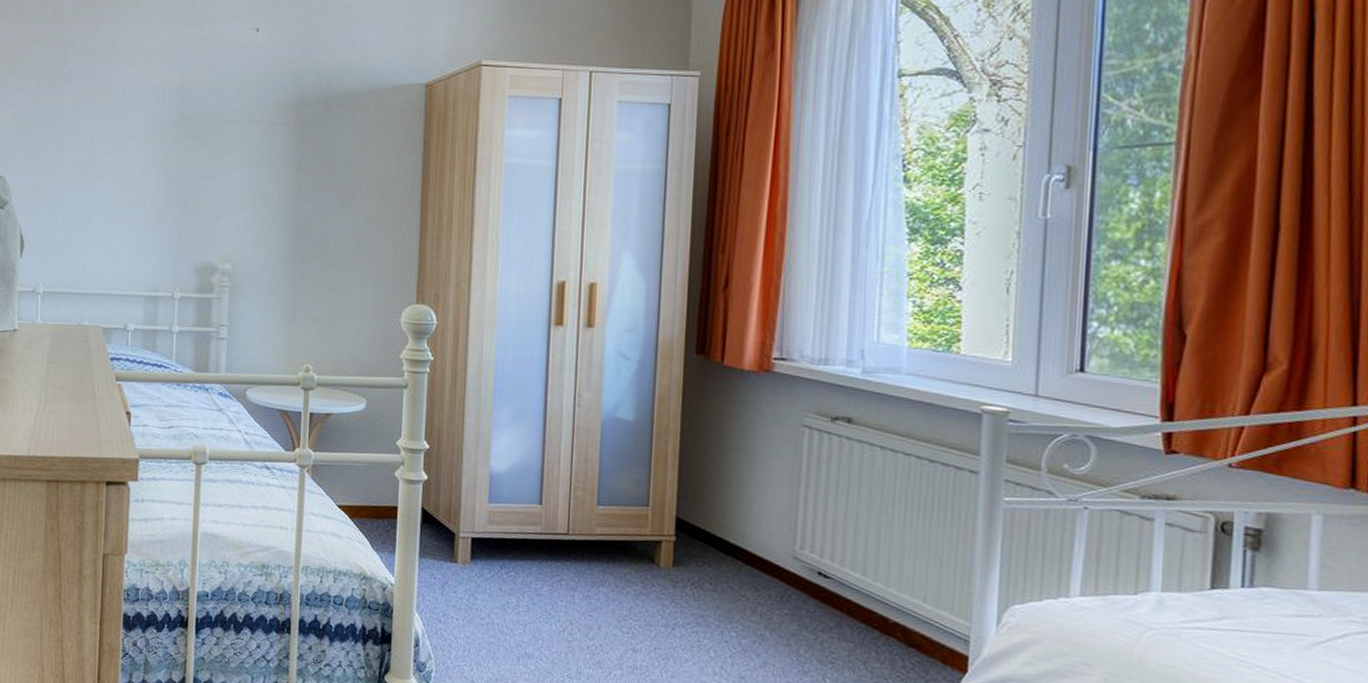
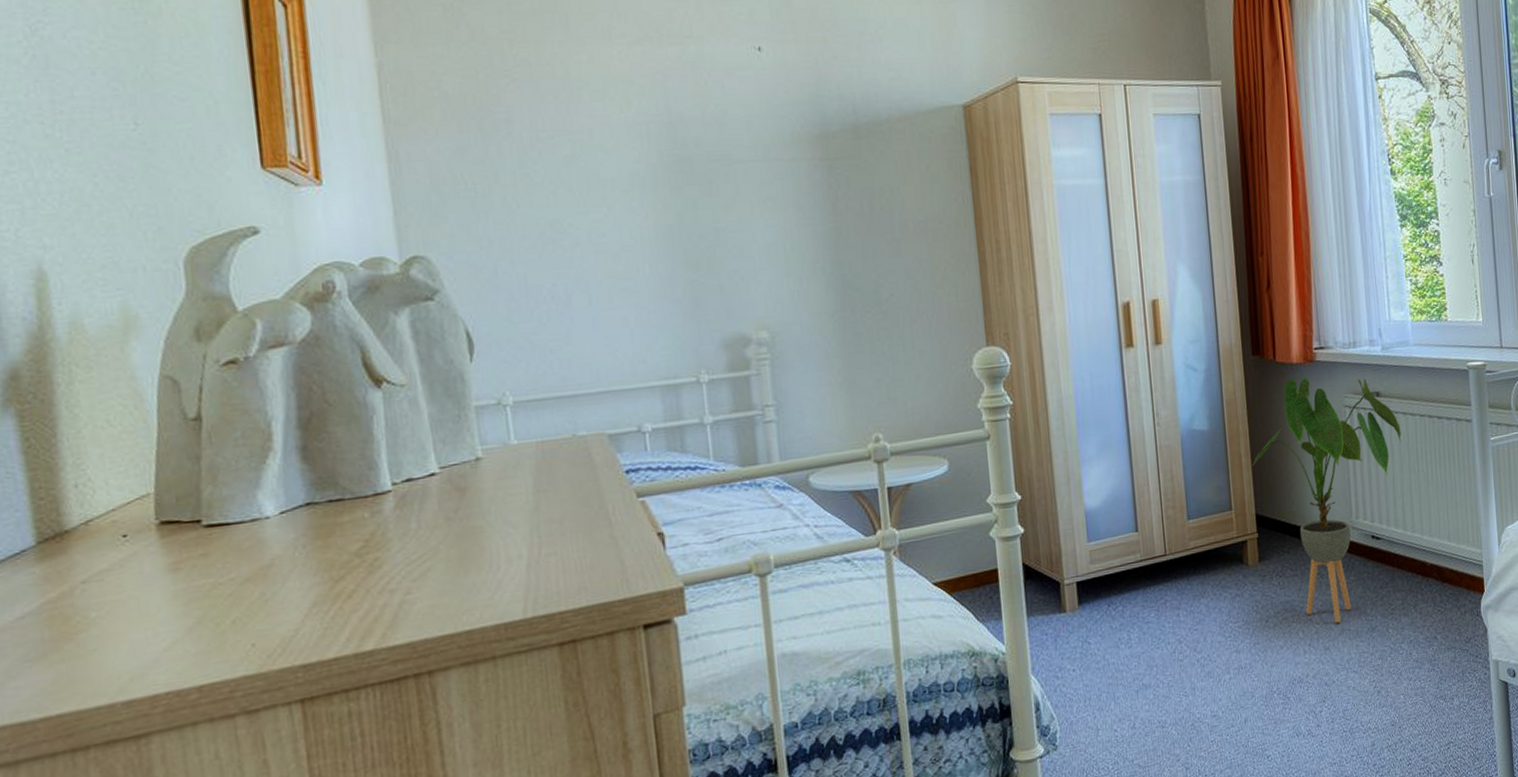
house plant: none [680,386,875,655] -> present [1252,378,1402,624]

